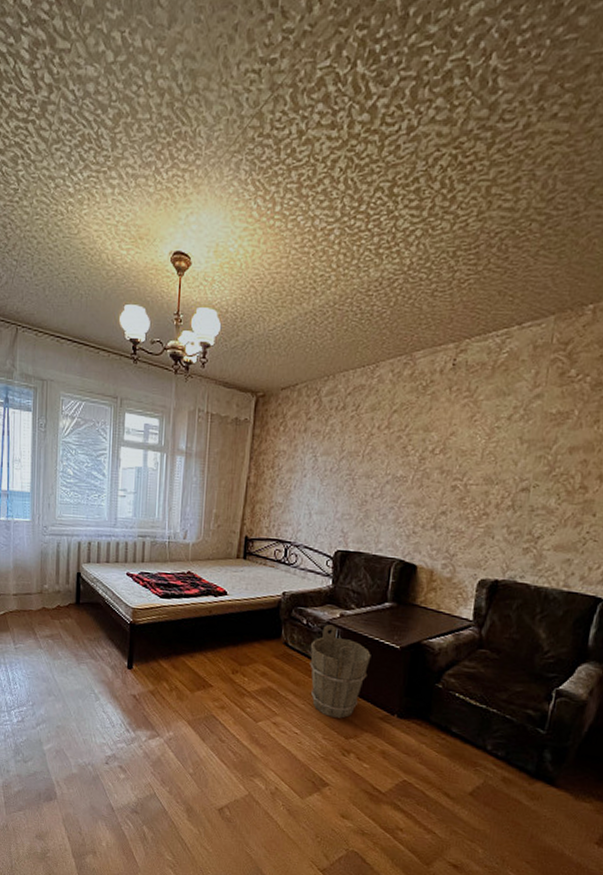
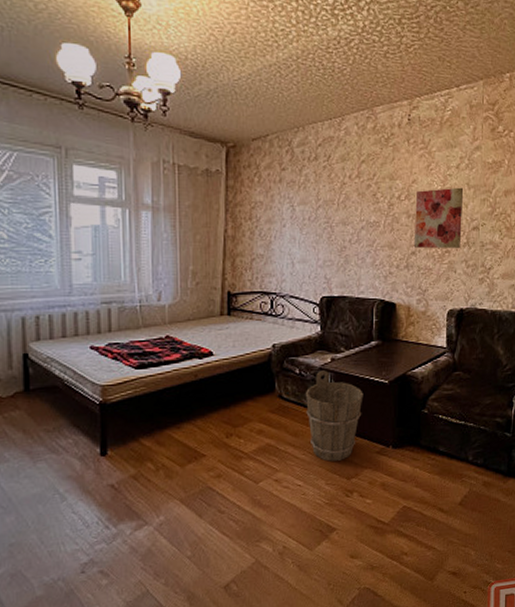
wall art: none [444,441,515,511] -> present [413,187,464,248]

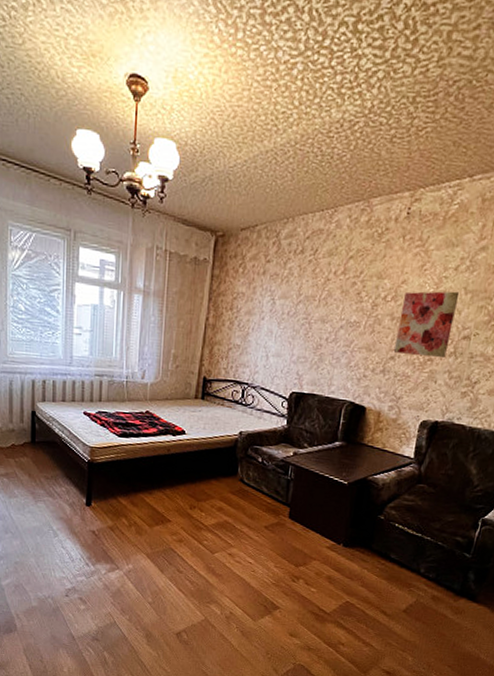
bucket: present [305,370,363,462] -> none [264,462,321,548]

